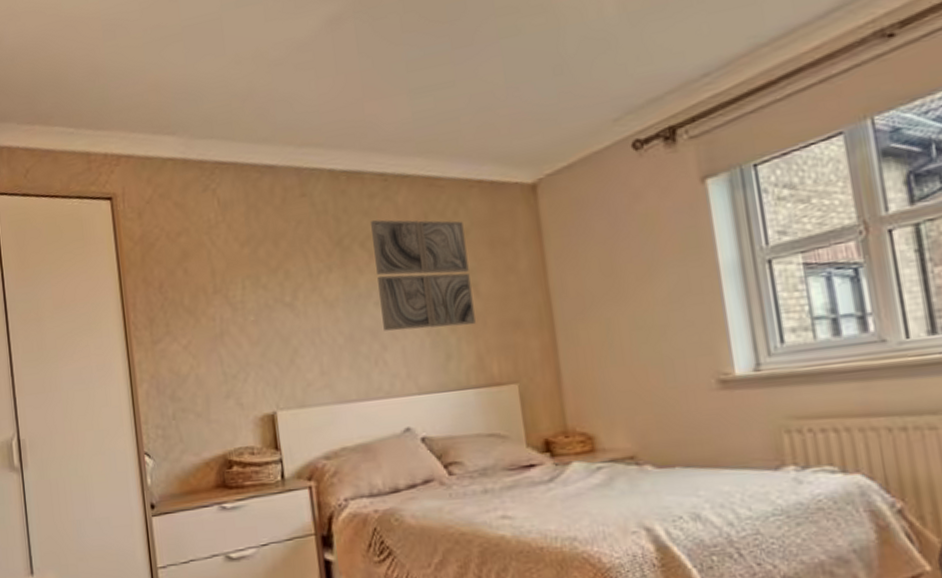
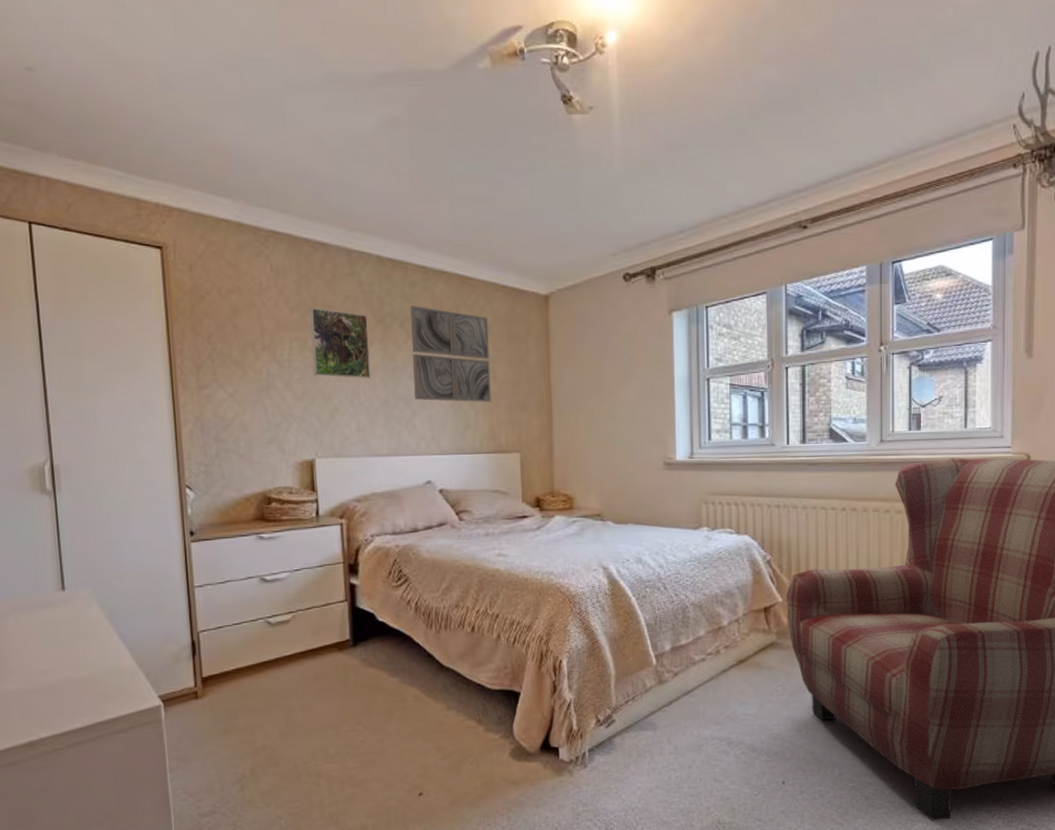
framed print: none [260,238,332,316] -> present [309,307,371,379]

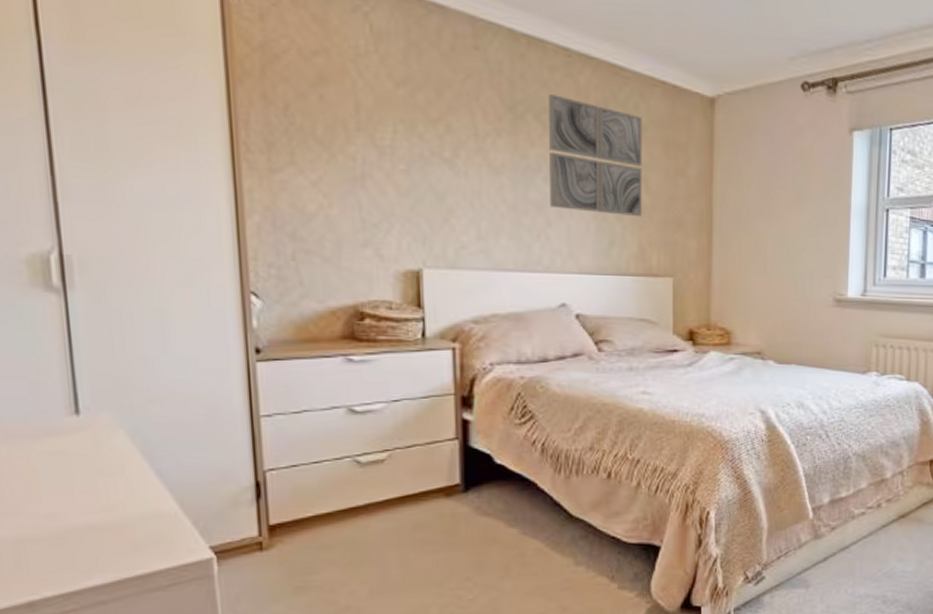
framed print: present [309,307,371,379] -> none [420,83,496,178]

